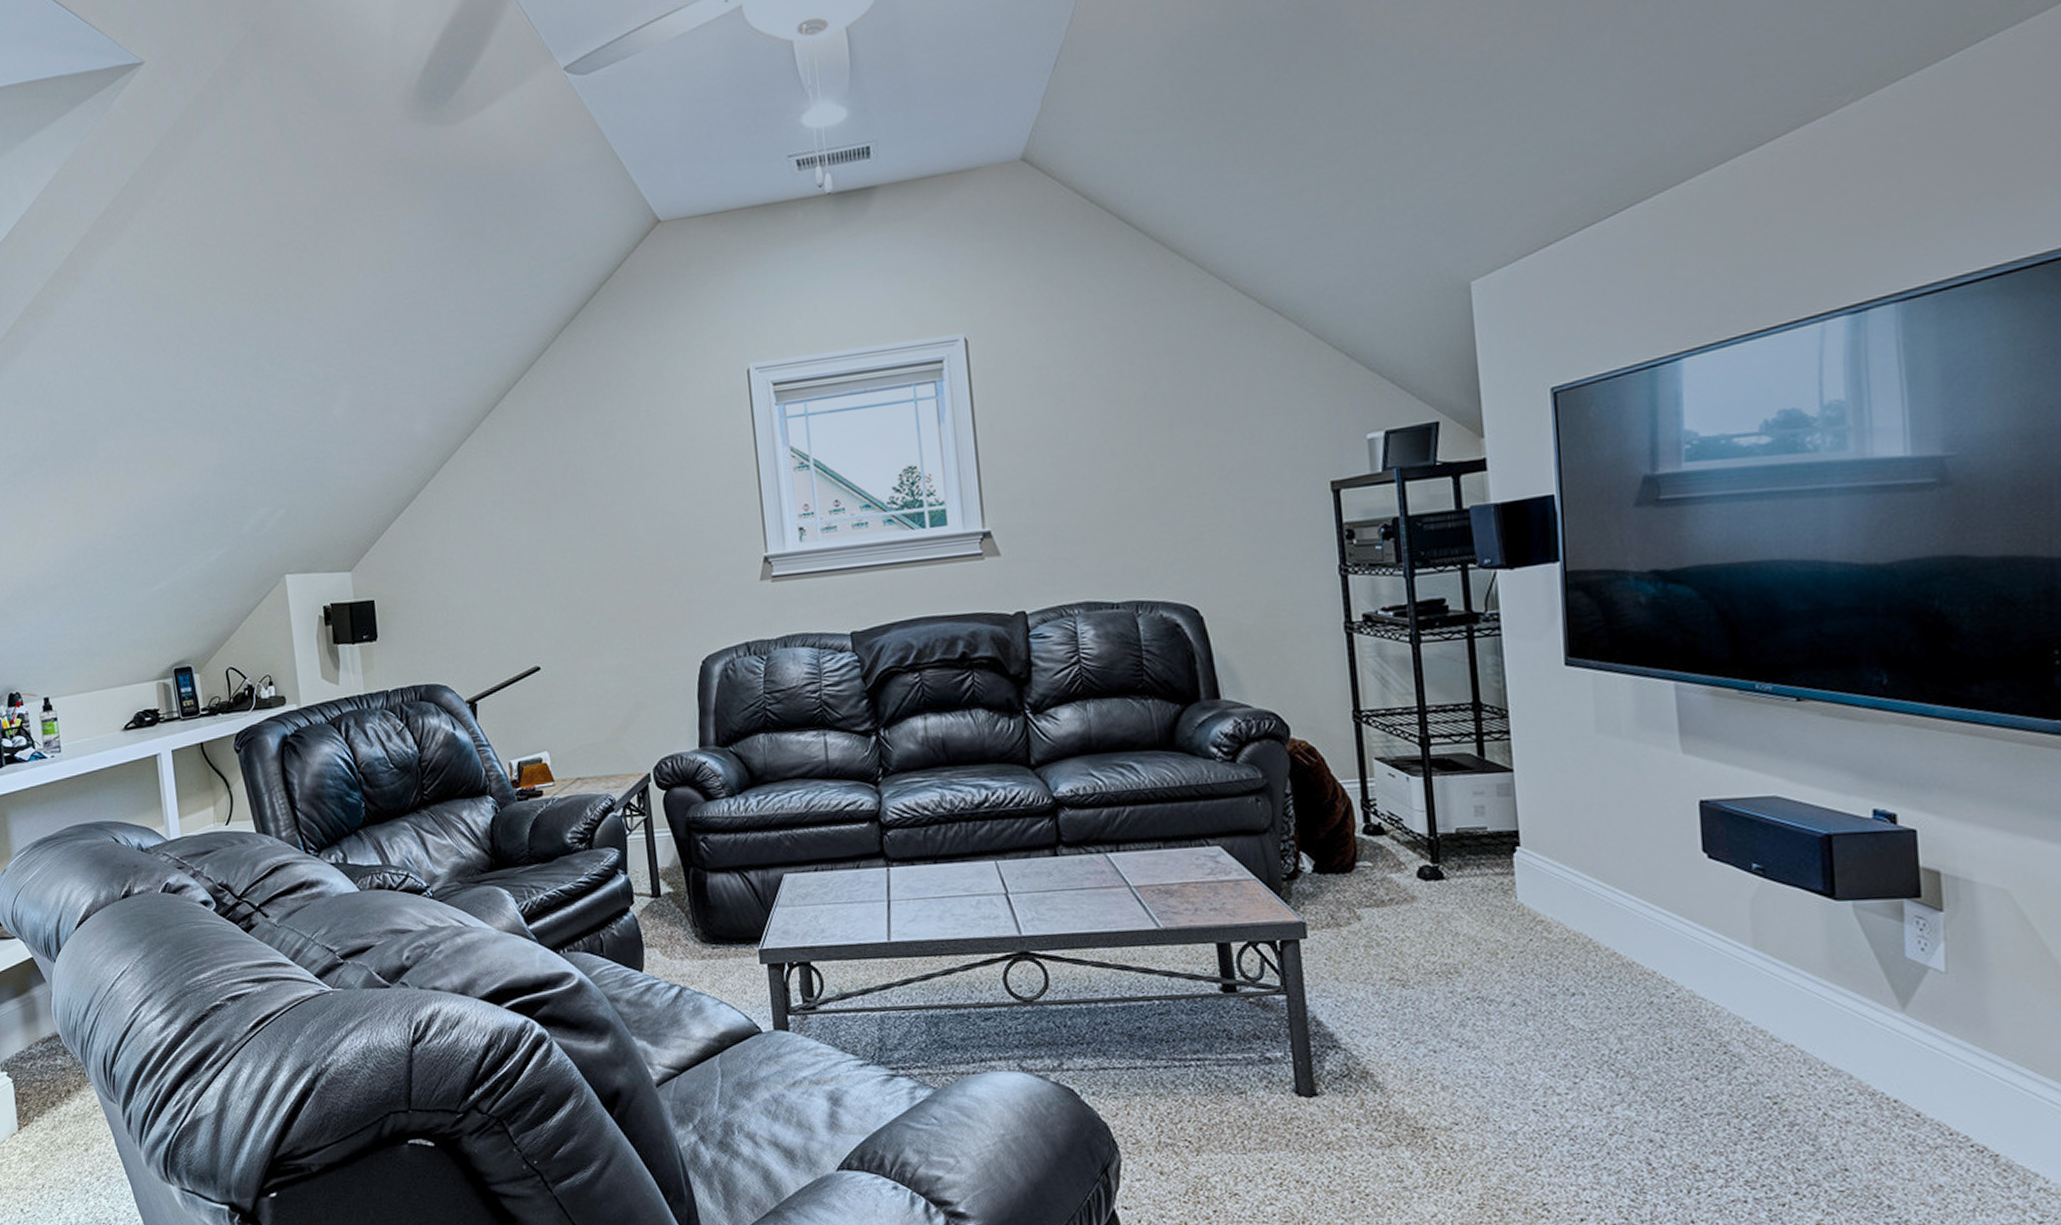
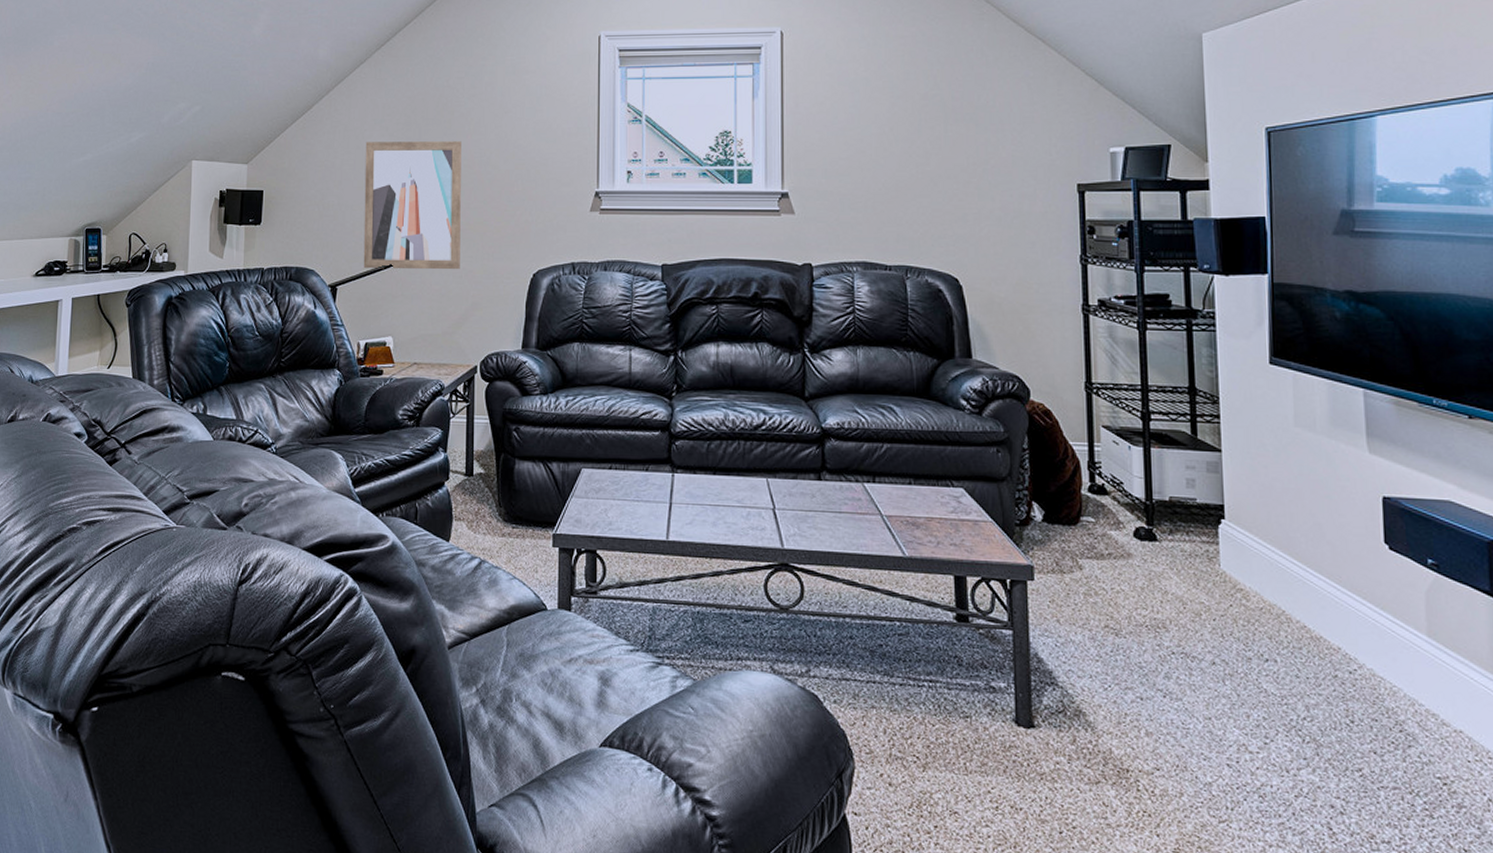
wall art: none [486,515,617,678] -> present [363,141,461,270]

